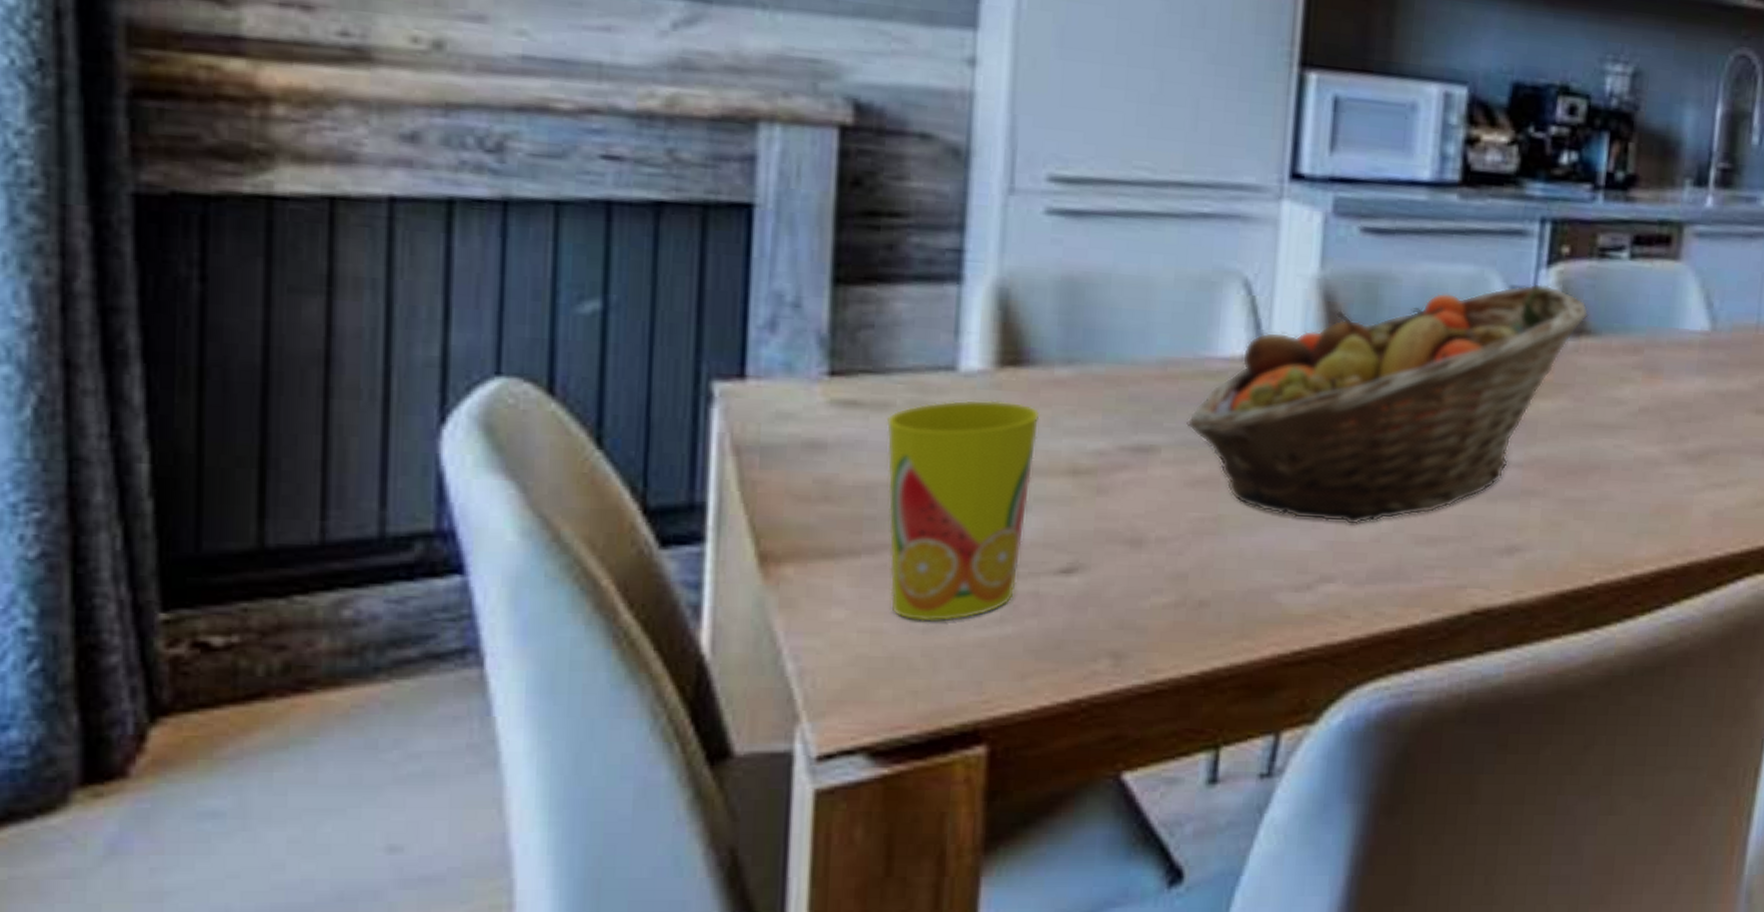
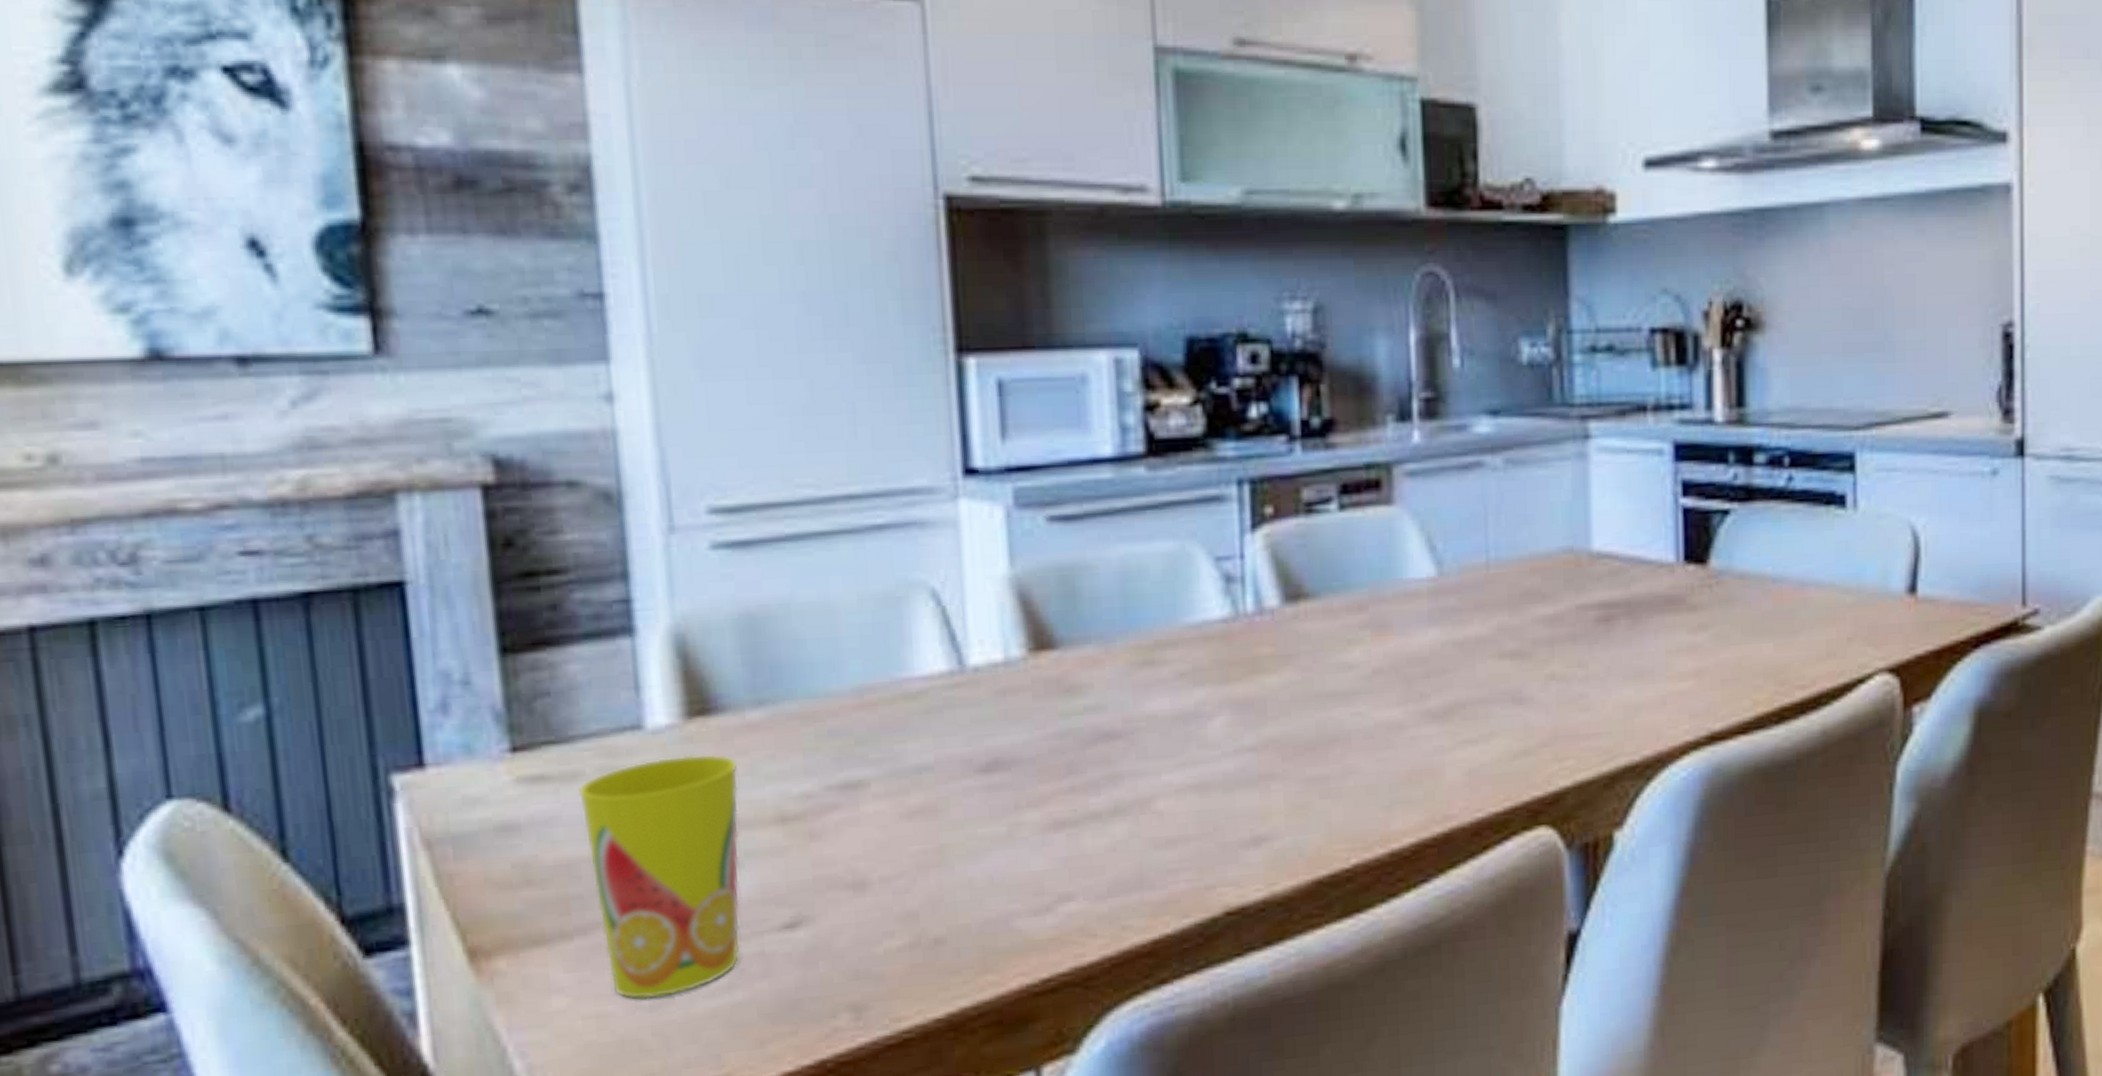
fruit basket: present [1186,283,1589,526] -> none [893,550,1304,838]

